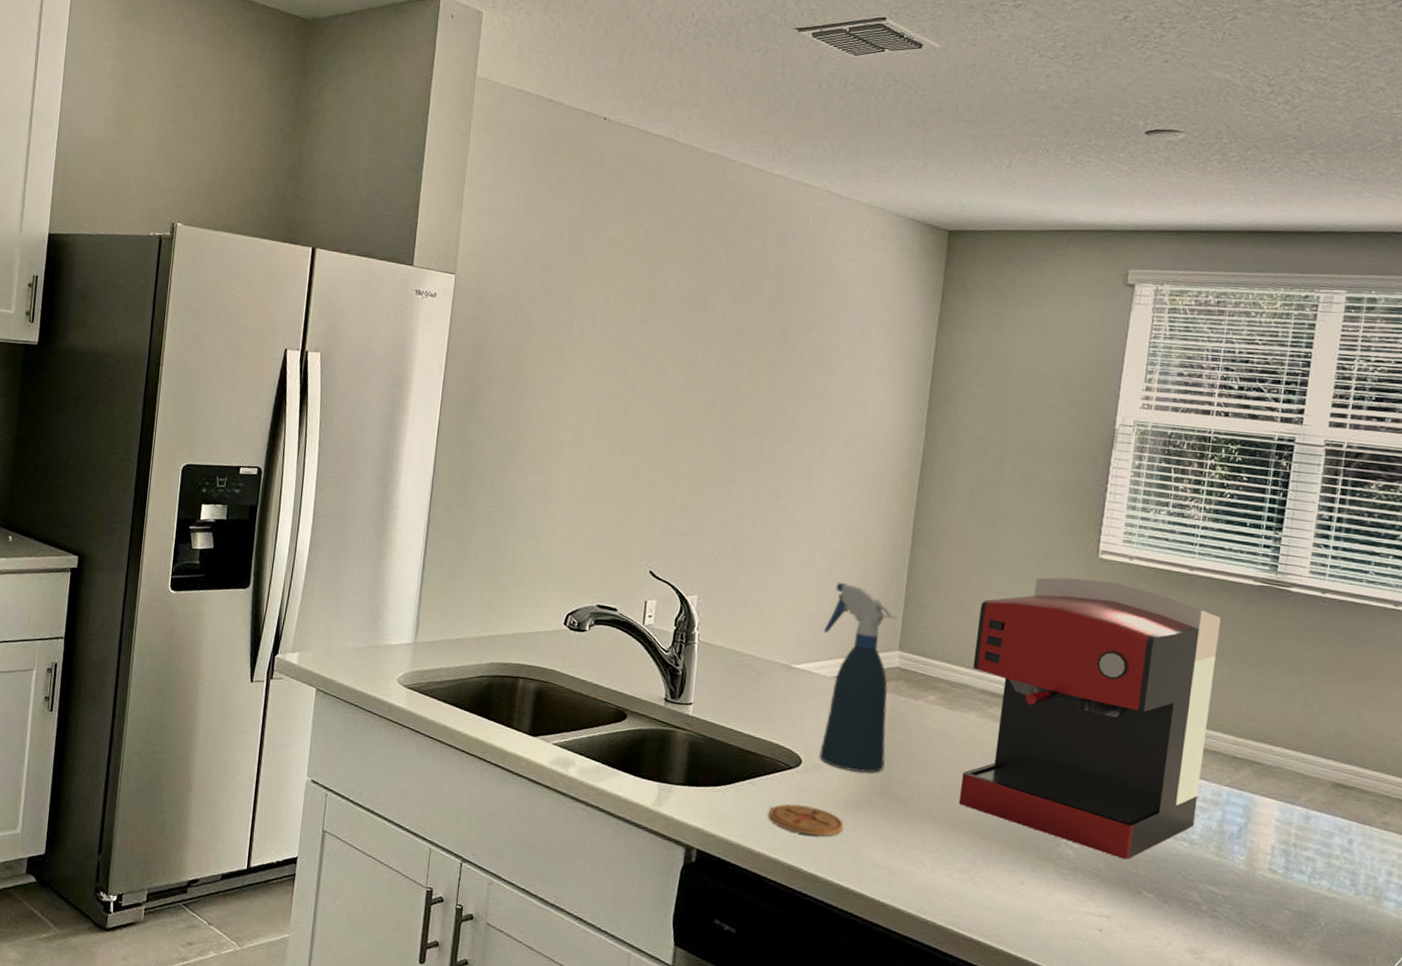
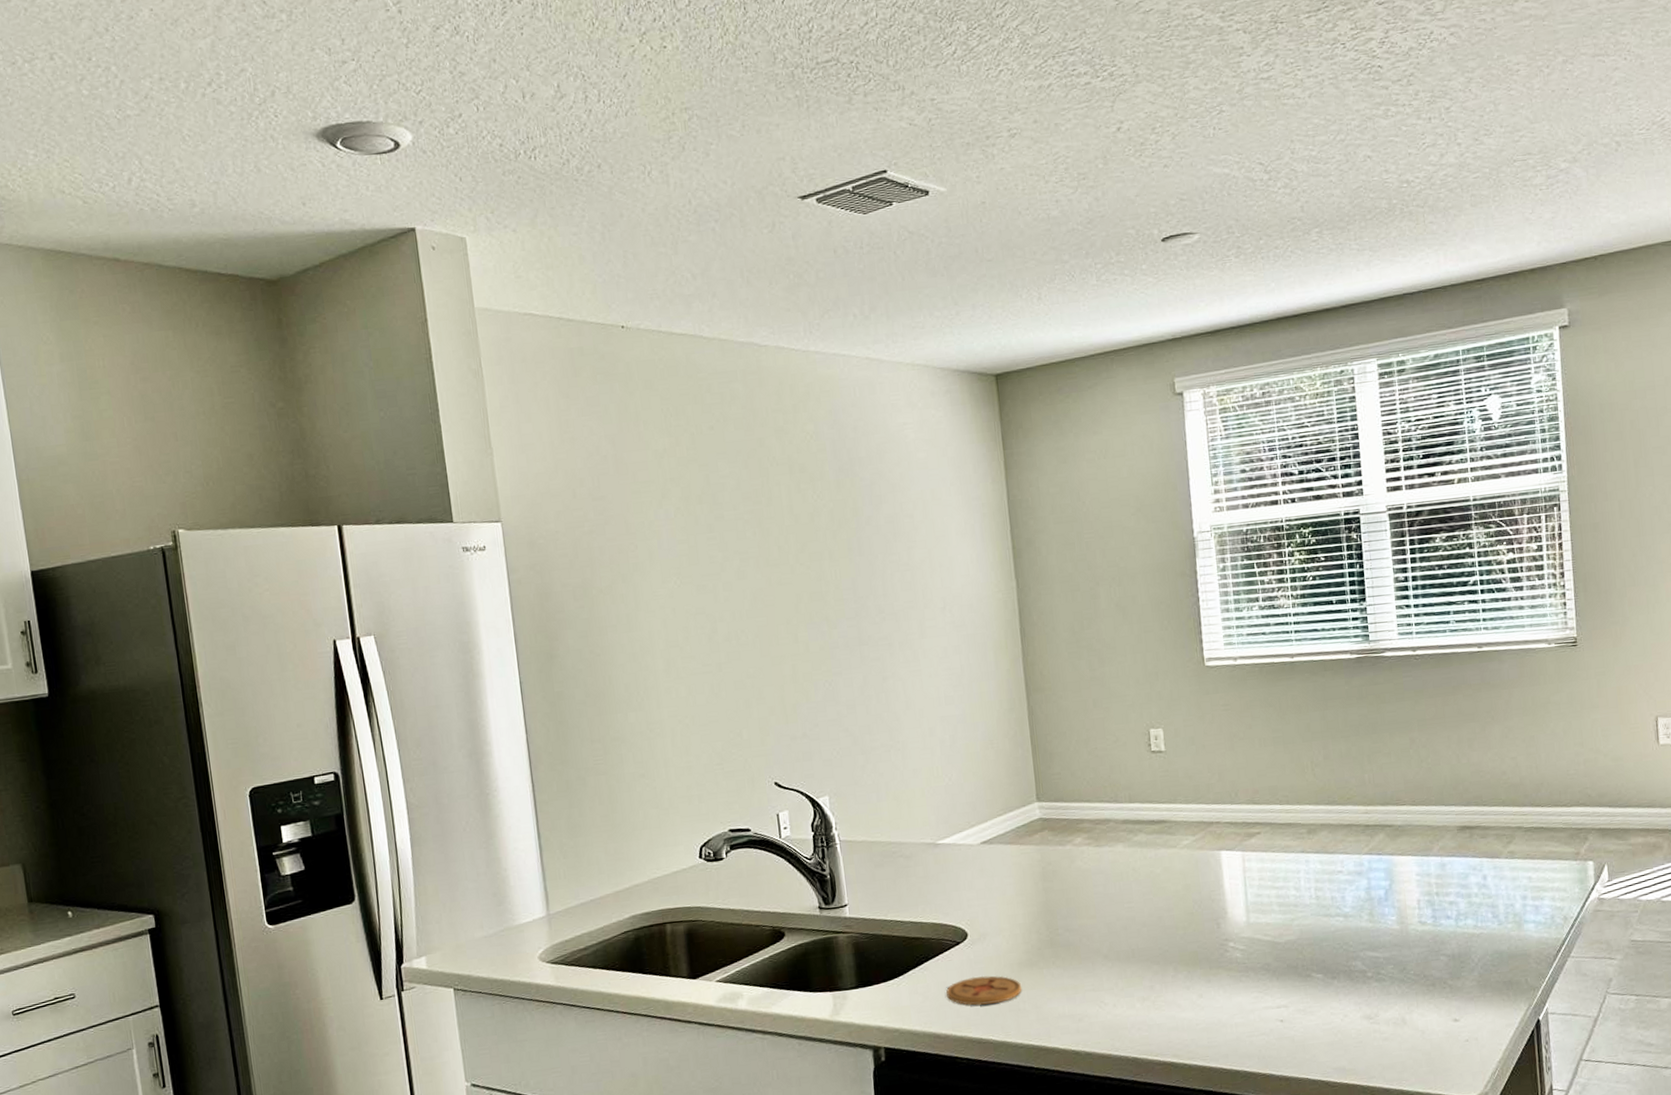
spray bottle: present [819,583,897,773] -> none [960,748,1048,932]
coffee maker: present [958,577,1221,860] -> none [1105,685,1345,948]

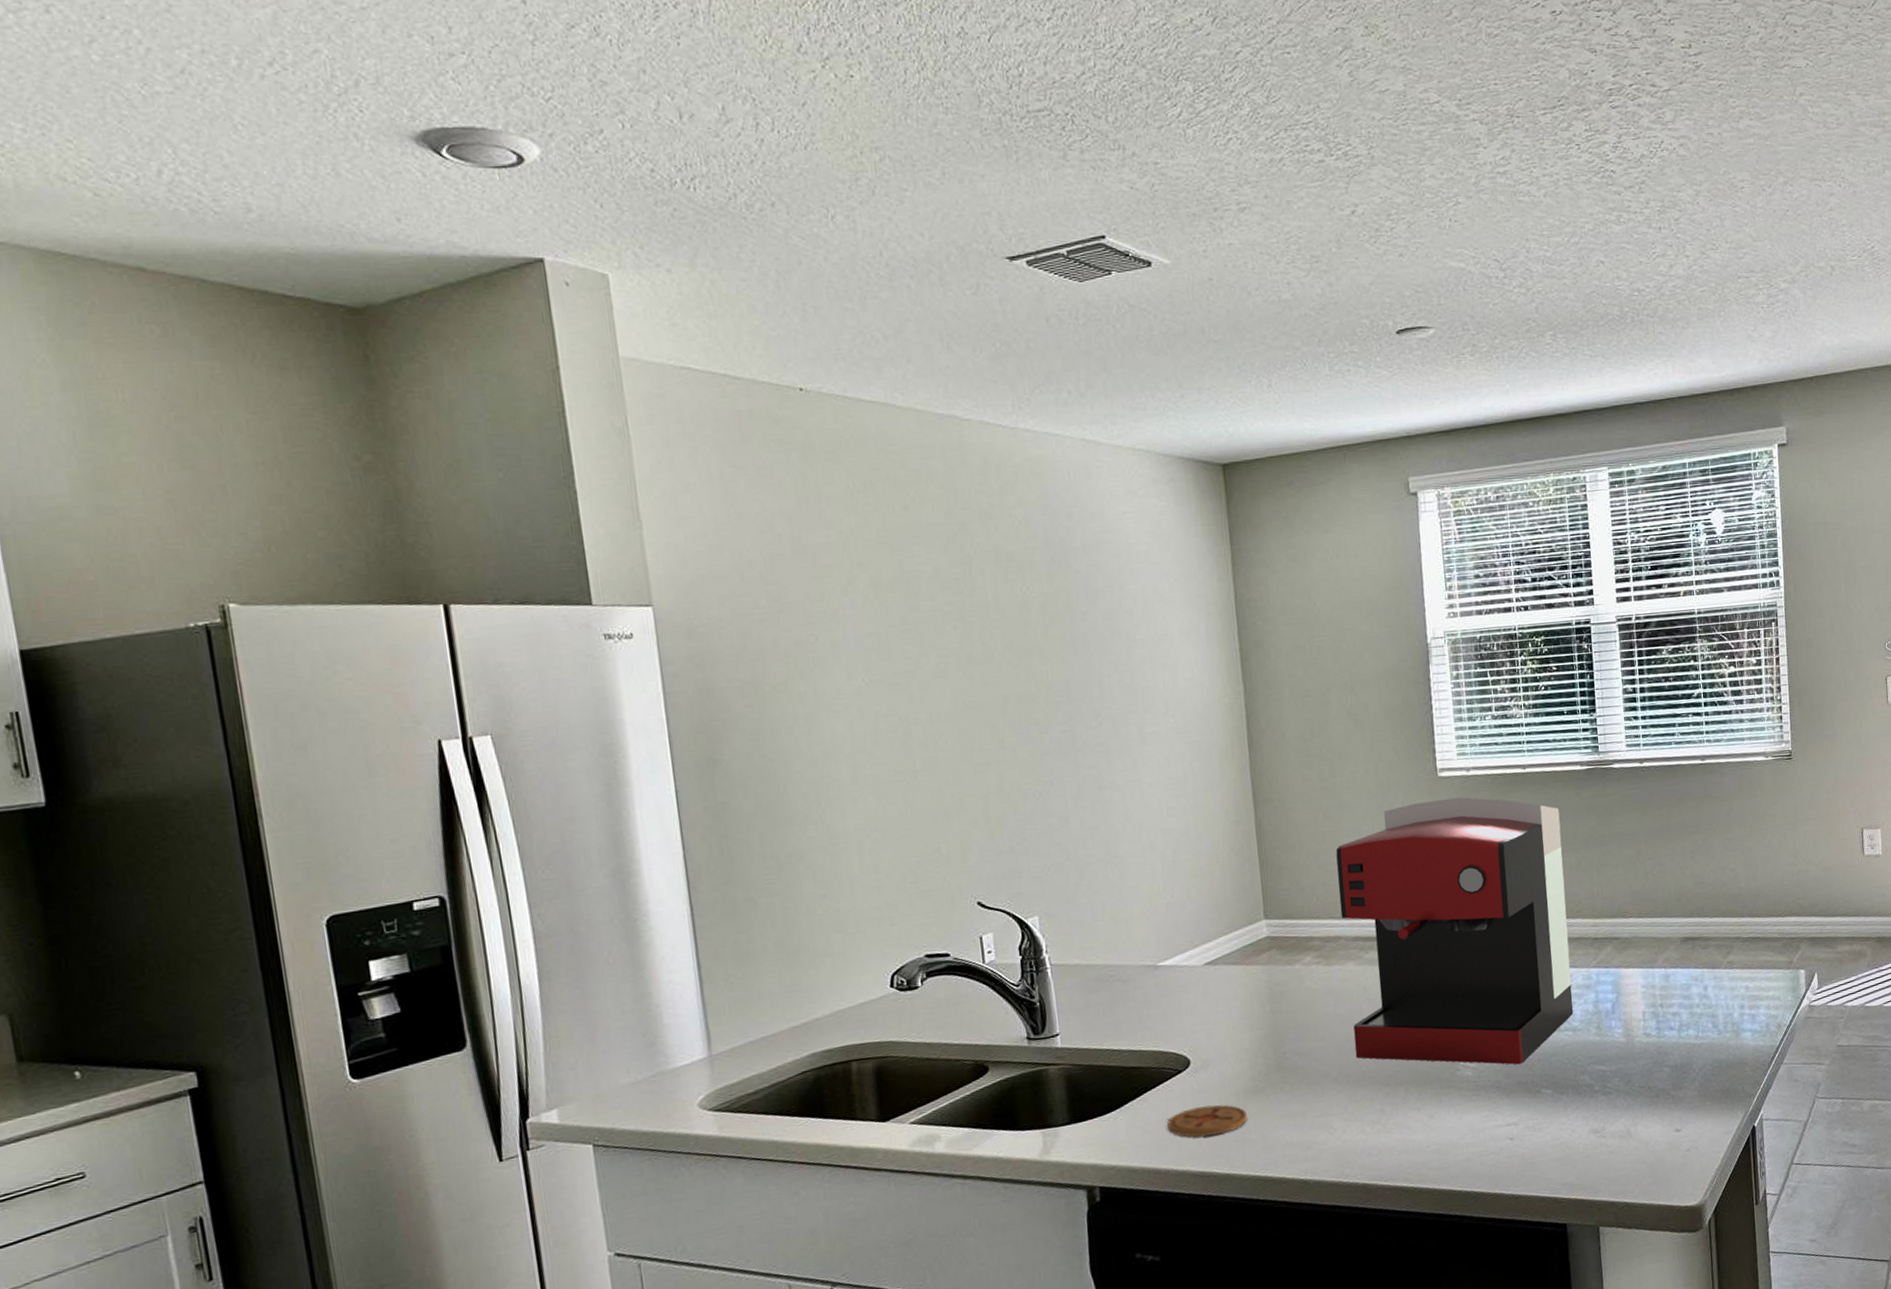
coffee maker: none [1105,685,1345,948] -> present [1336,796,1574,1065]

